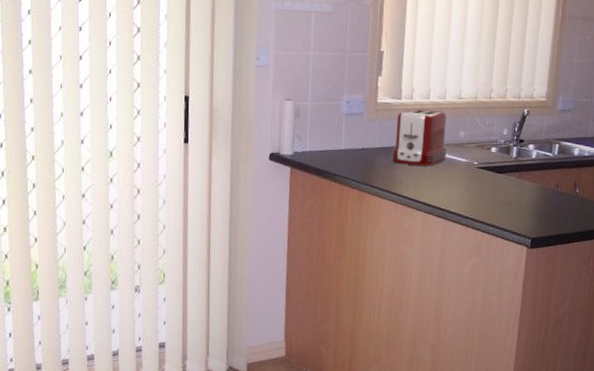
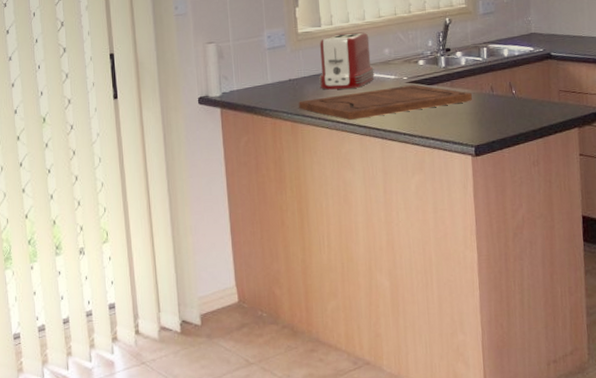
cutting board: none [368,170,537,197] -> present [299,85,472,120]

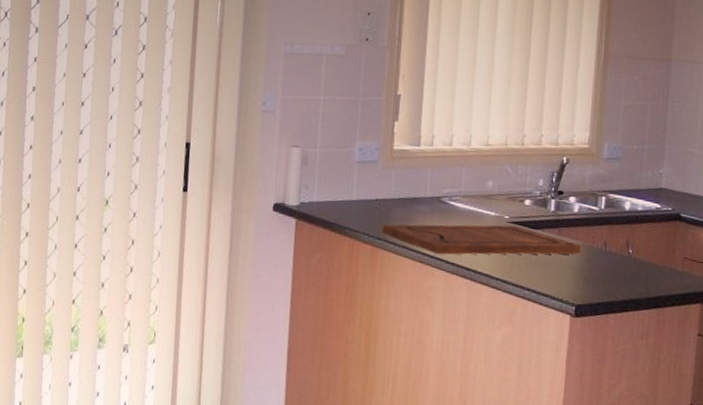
toaster: present [319,32,375,90] -> none [409,157,473,220]

